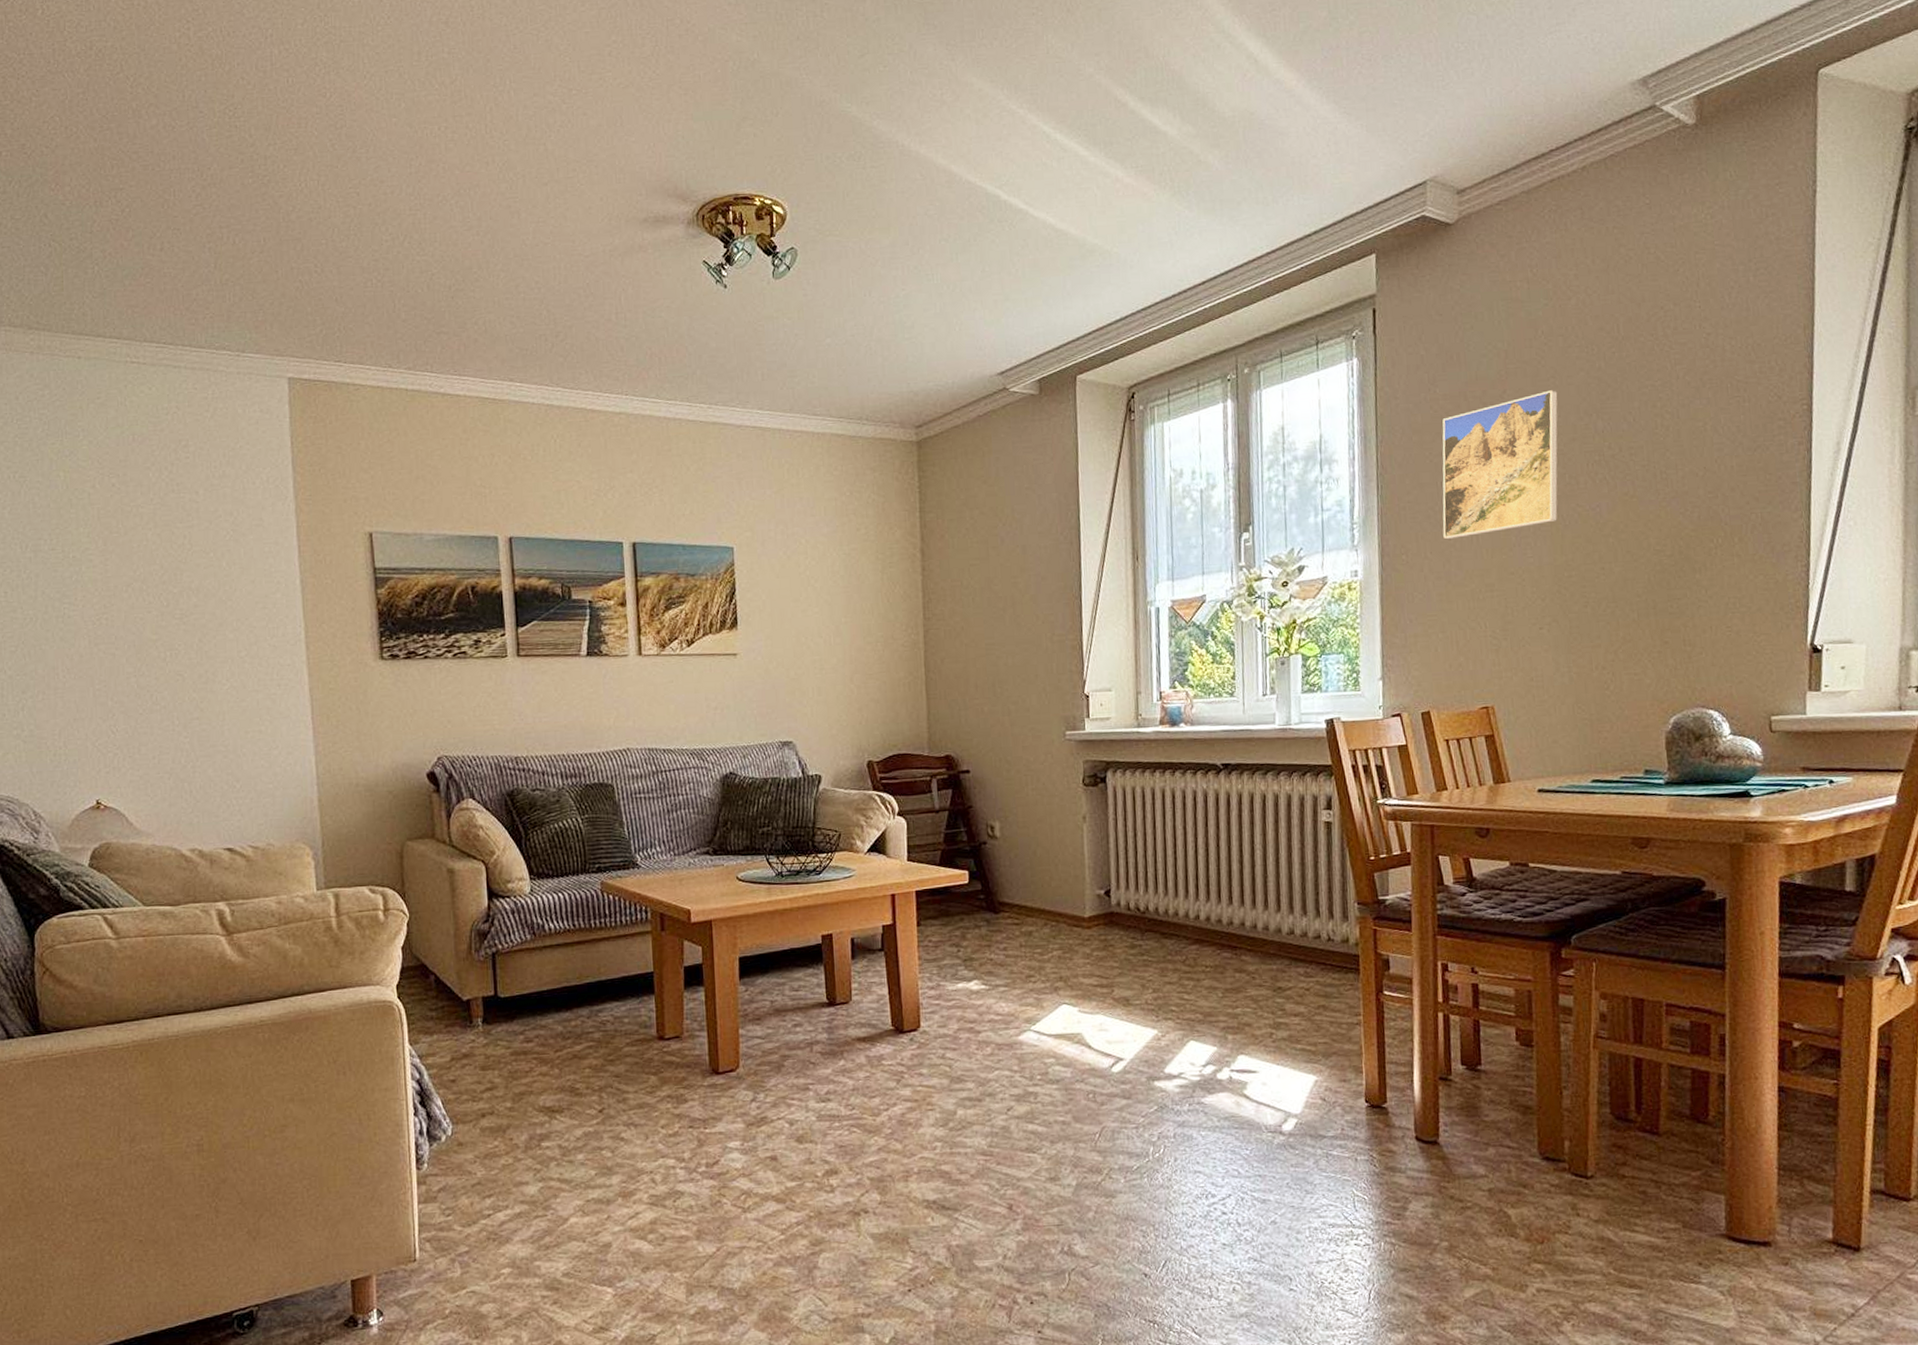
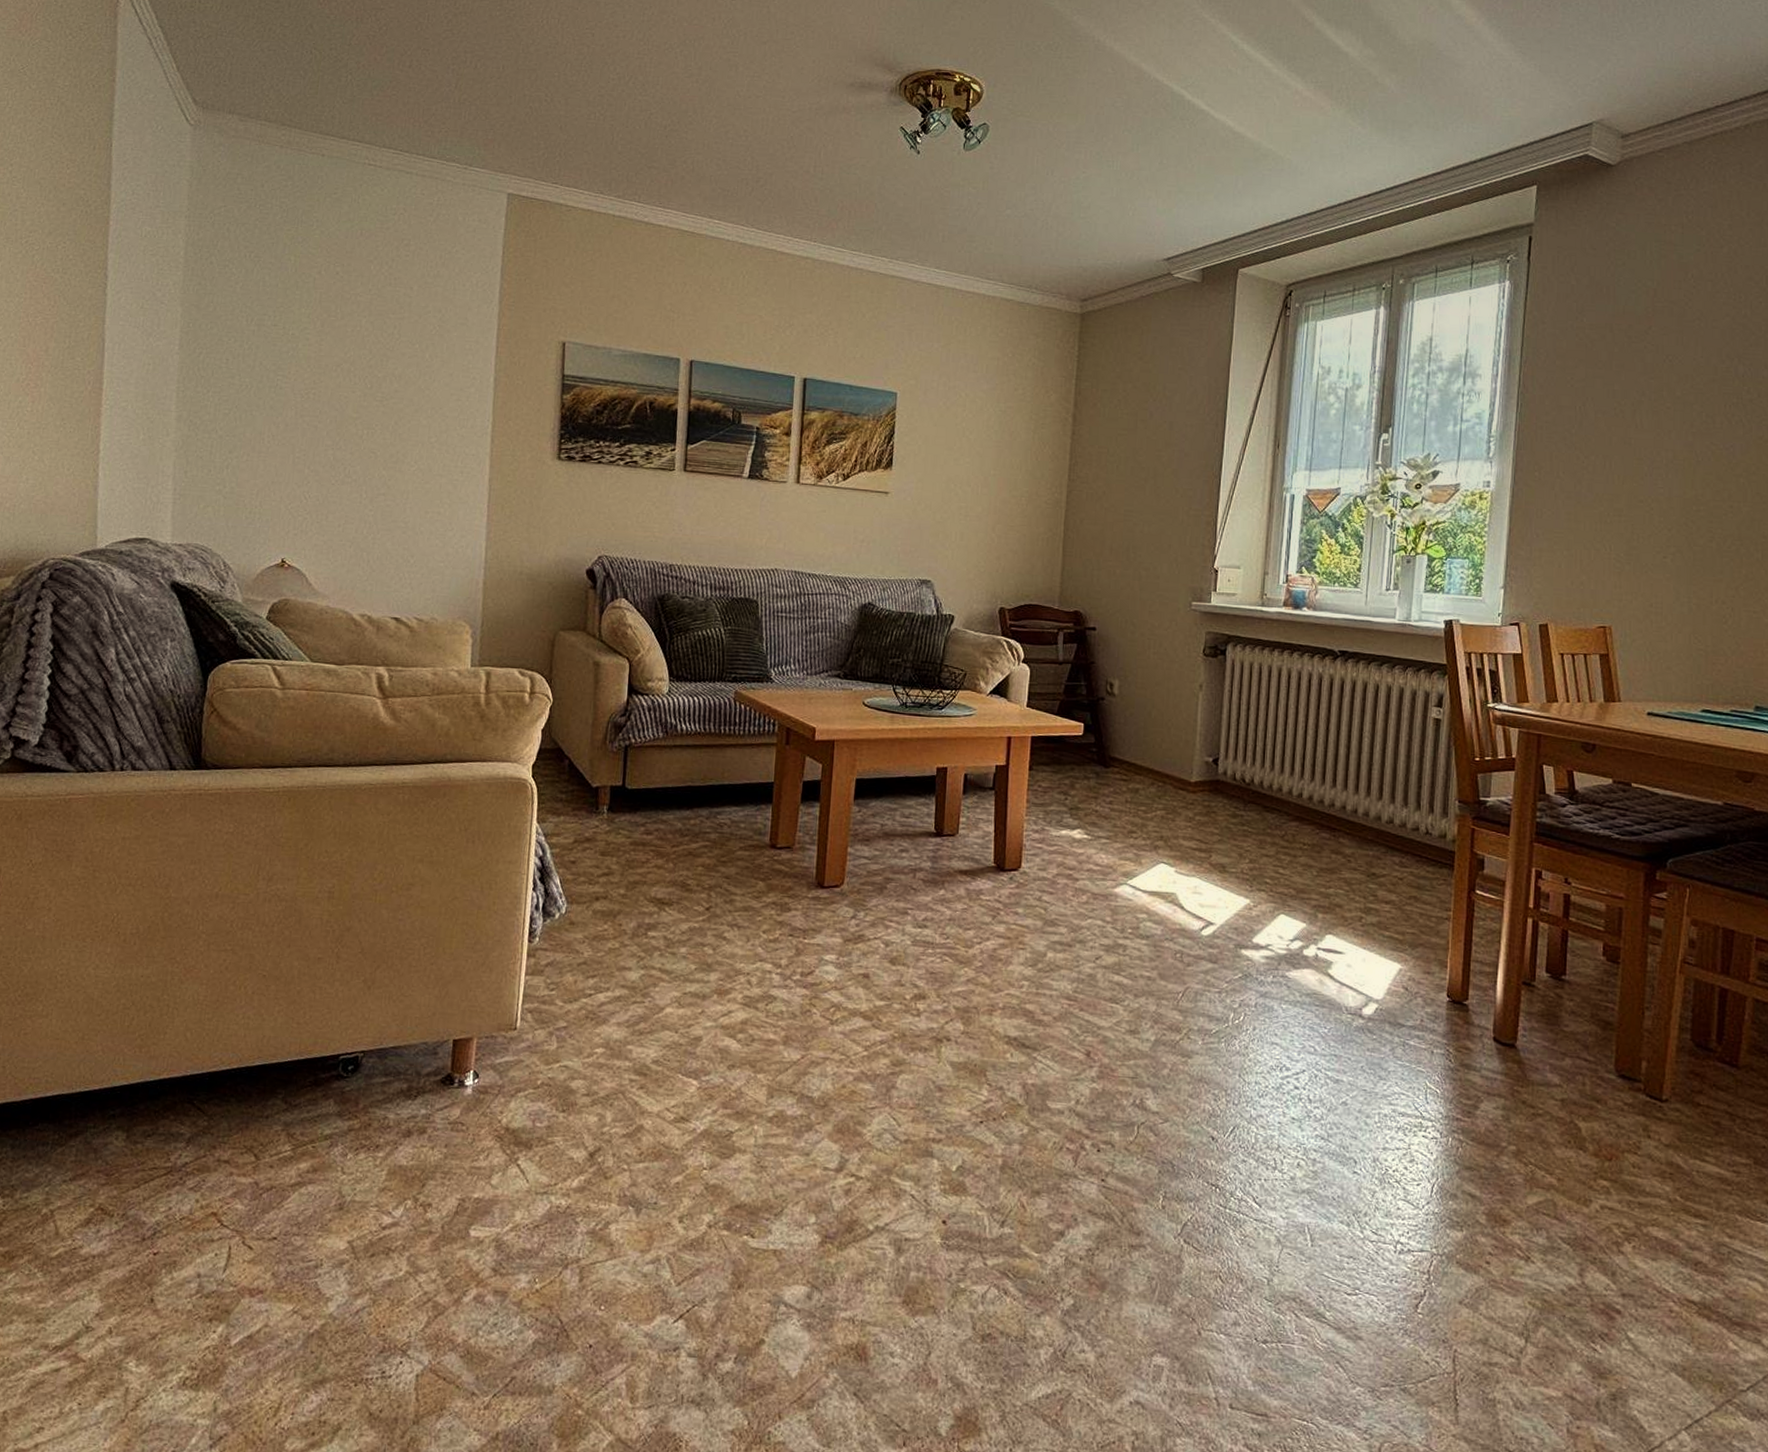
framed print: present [1442,390,1558,540] -> none [1577,331,1702,462]

